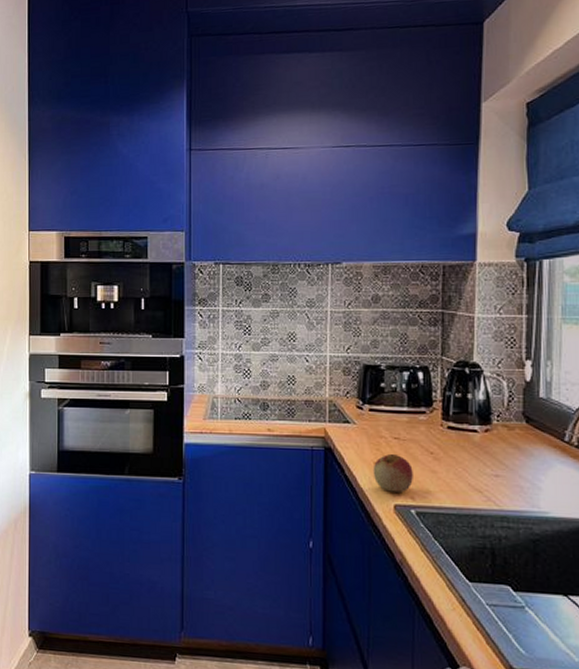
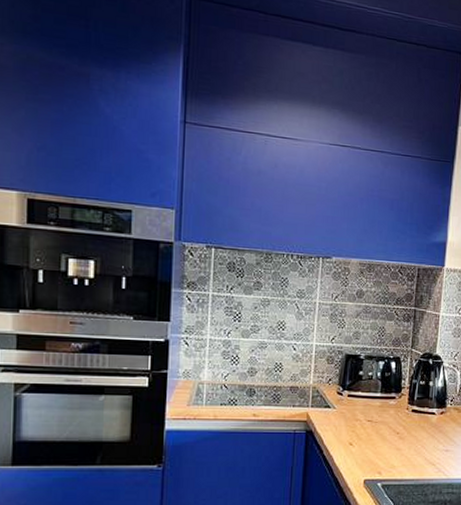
apple: present [373,453,413,492] -> none [347,434,382,468]

